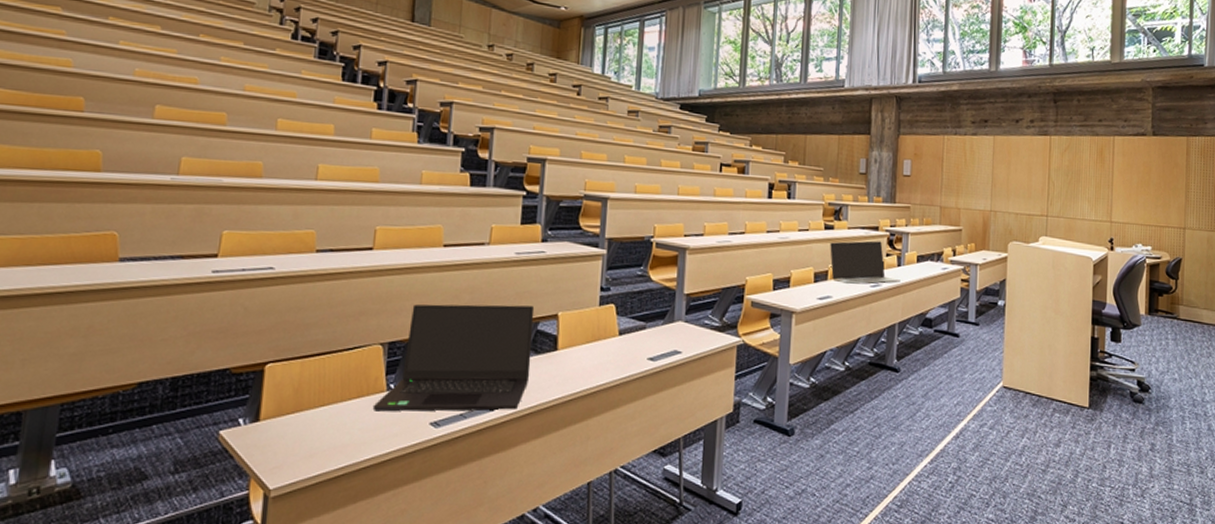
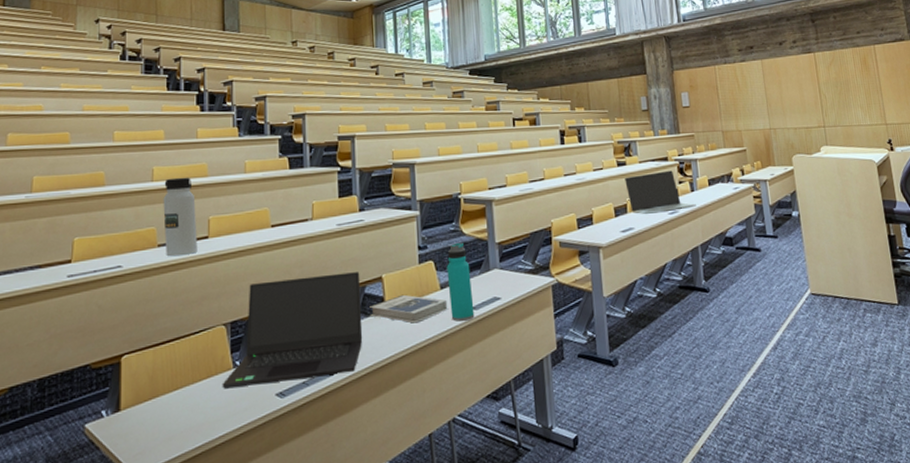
water bottle: none [324,179,363,266] -> present [163,177,198,257]
hardback book: none [540,335,625,367] -> present [370,294,448,323]
water bottle: none [626,288,654,372] -> present [447,242,475,322]

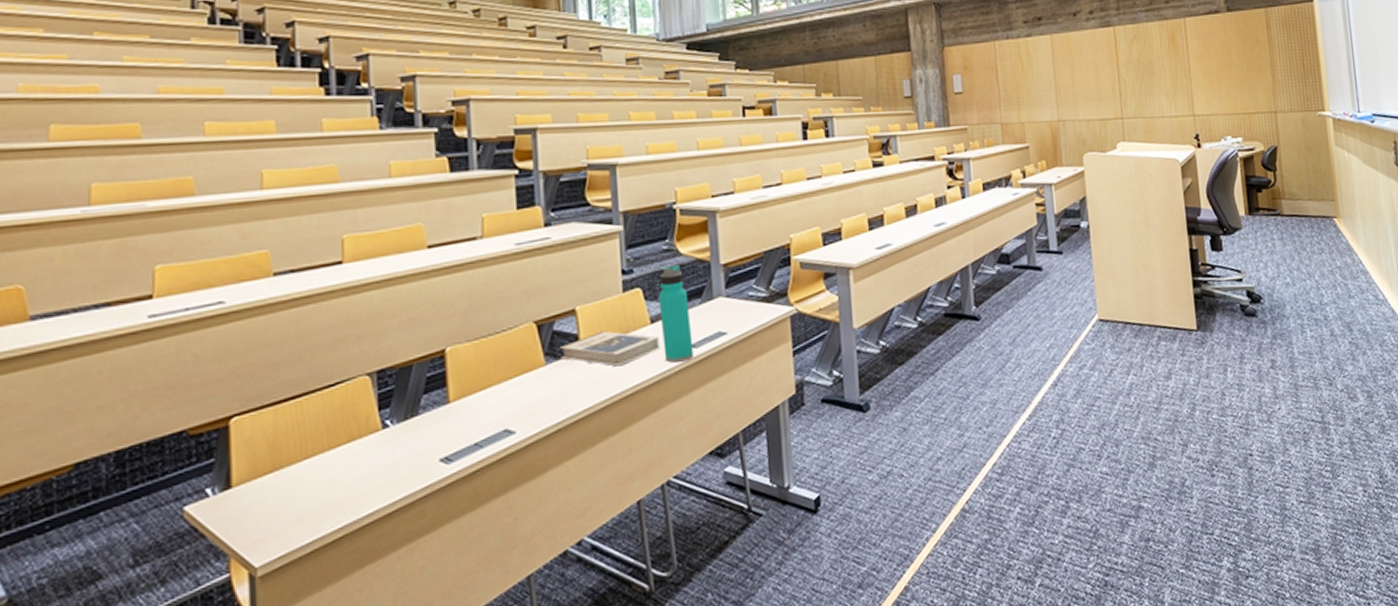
water bottle: present [163,177,198,257] -> none [278,183,329,289]
laptop: present [222,272,363,389] -> none [367,304,552,456]
laptop: present [625,170,696,215] -> none [882,172,968,228]

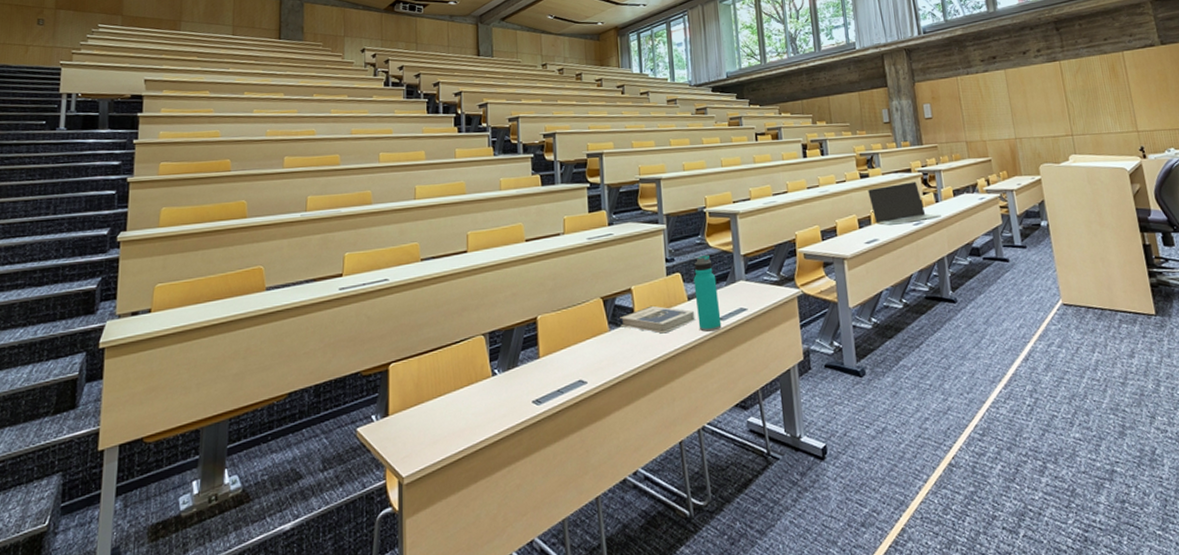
laptop: none [882,172,968,228] -> present [868,181,941,226]

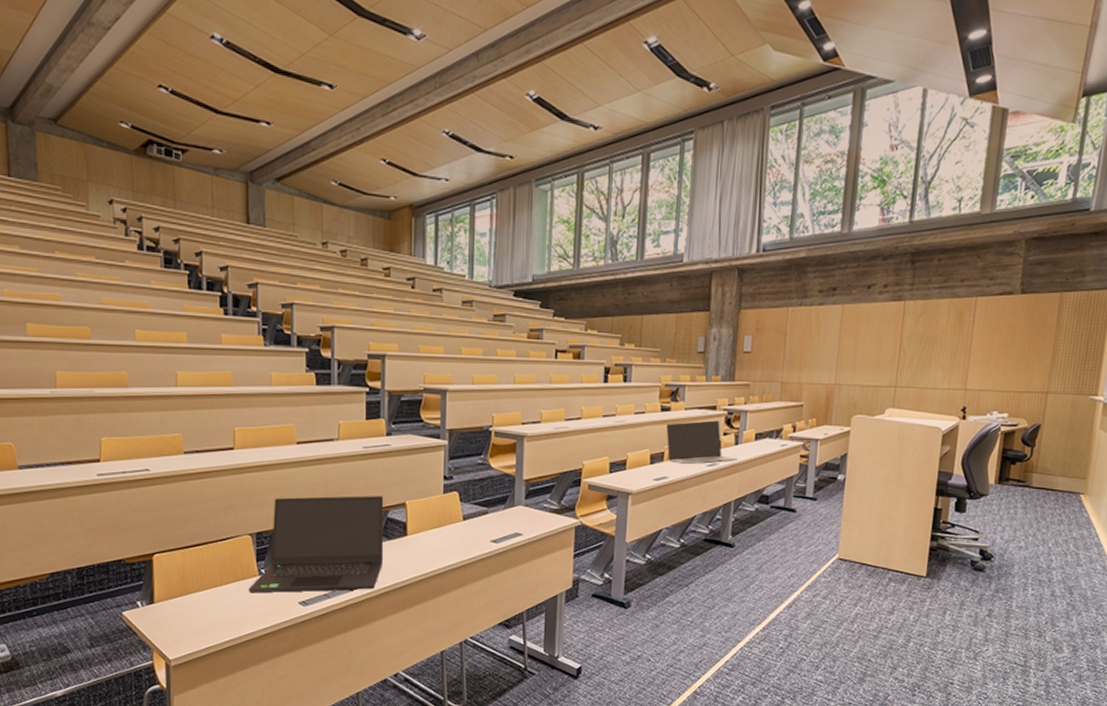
laptop: none [482,284,614,396] -> present [248,496,384,593]
hardback book: present [620,305,696,334] -> none [392,522,469,550]
water bottle: present [693,254,722,333] -> none [471,476,495,554]

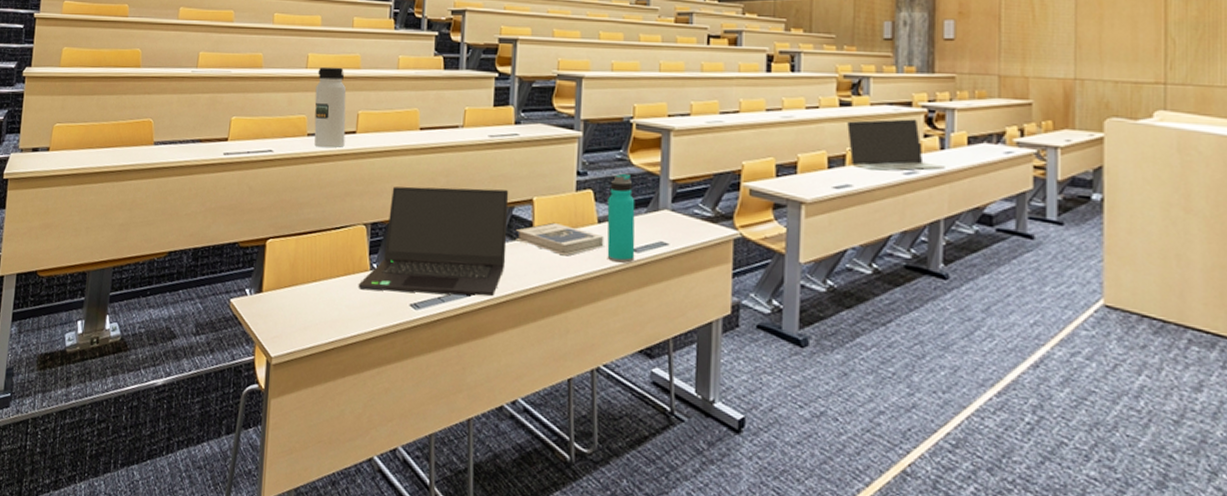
water bottle: none [188,384,223,465] -> present [314,67,347,148]
hardback book: none [392,522,469,550] -> present [516,222,605,256]
water bottle: none [471,476,495,554] -> present [607,173,635,264]

